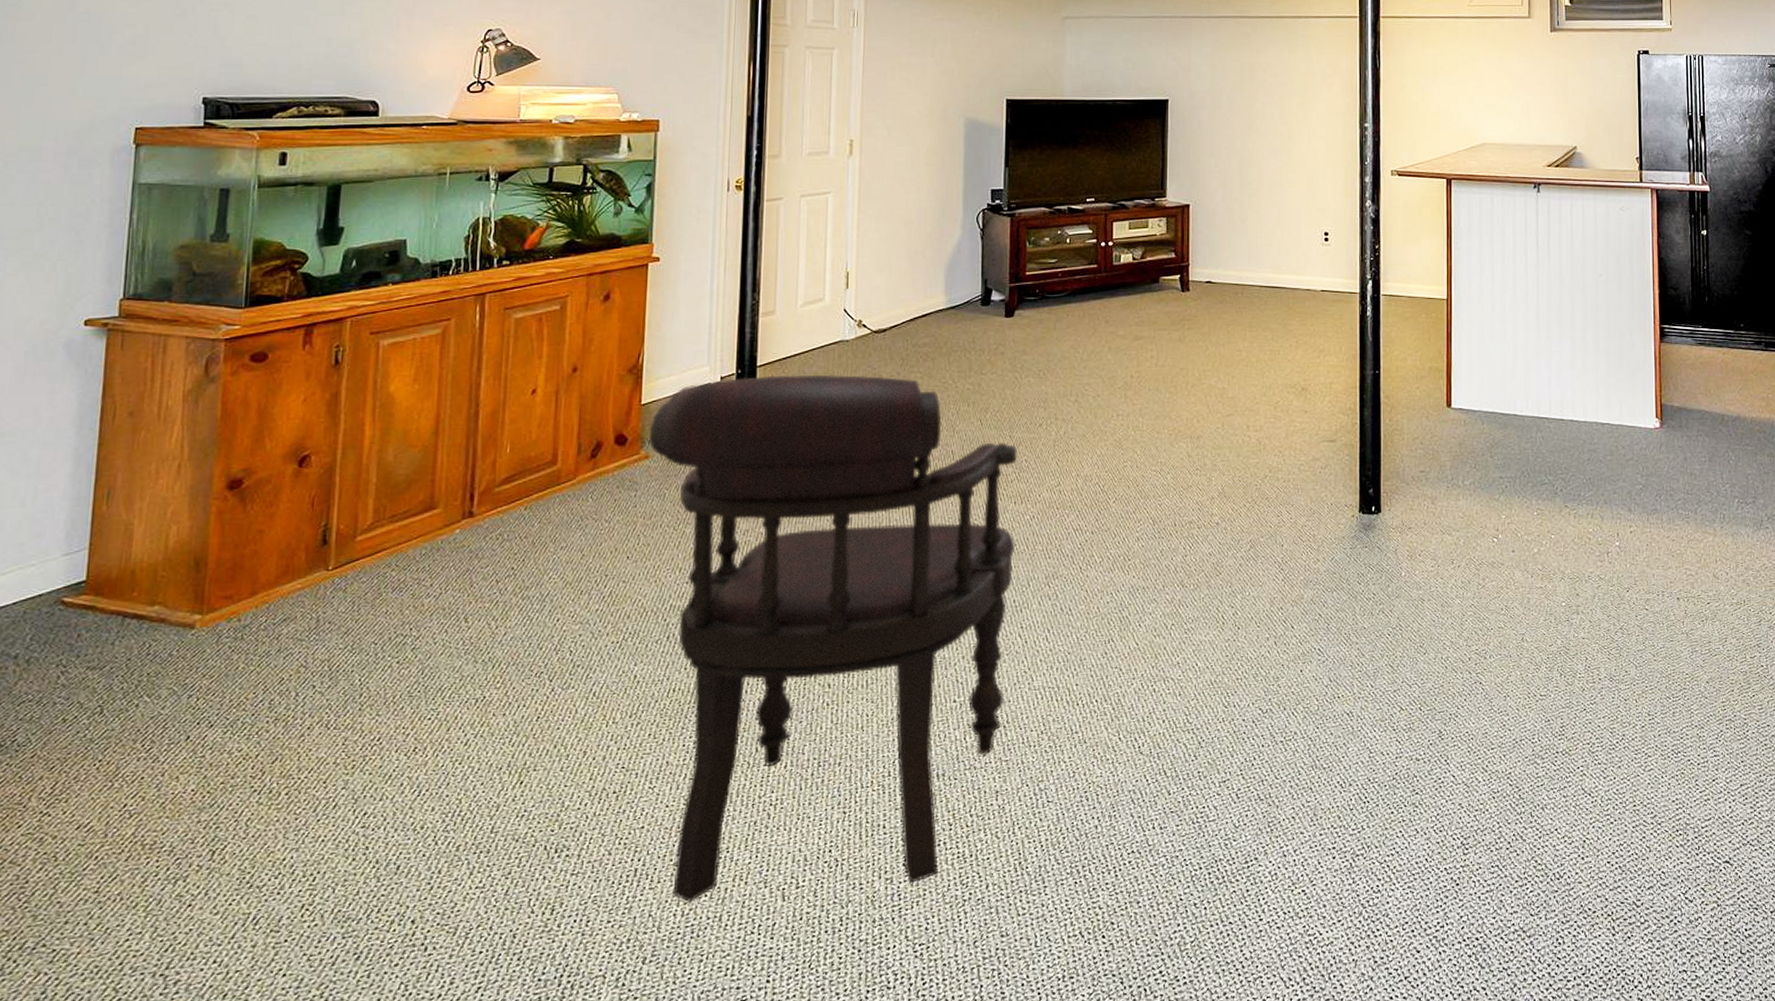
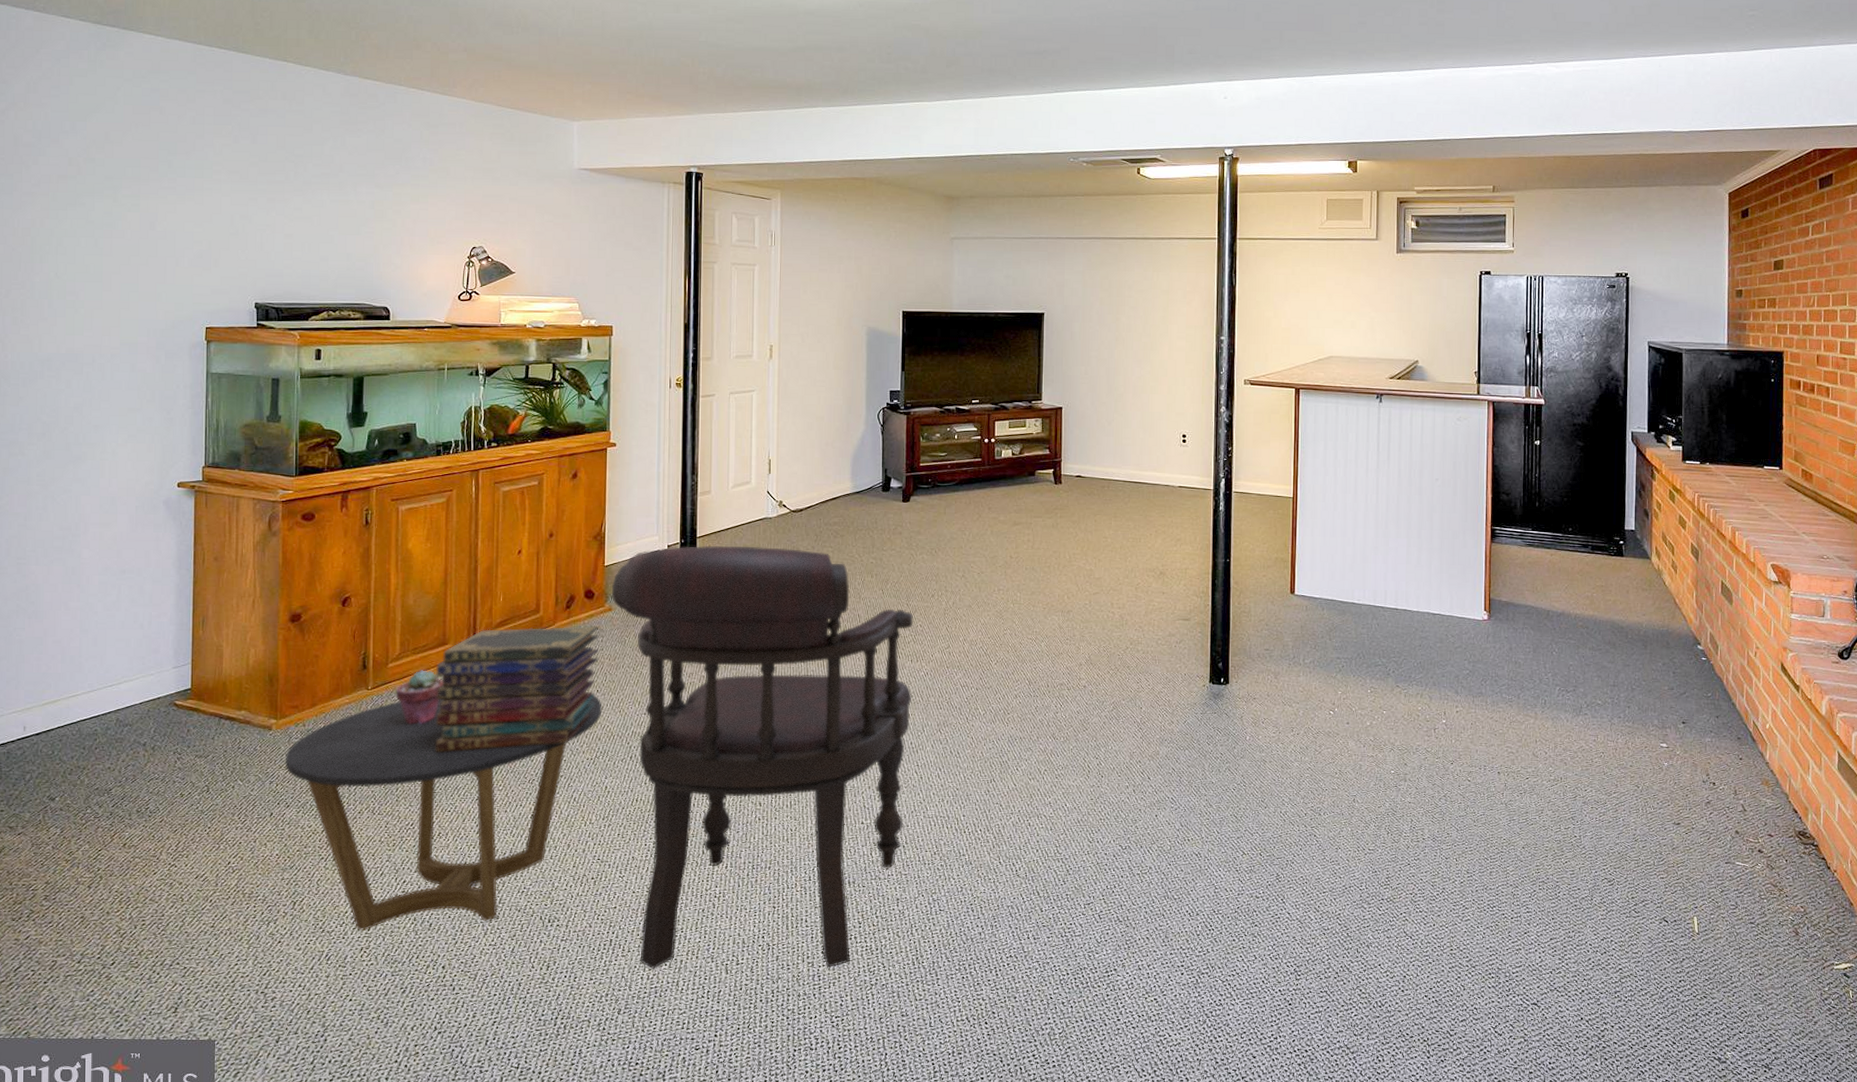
side table: none [210,558,633,882] -> present [285,691,602,931]
potted succulent: none [364,542,429,612] -> present [395,670,444,725]
book stack: none [415,477,632,647] -> present [435,625,600,754]

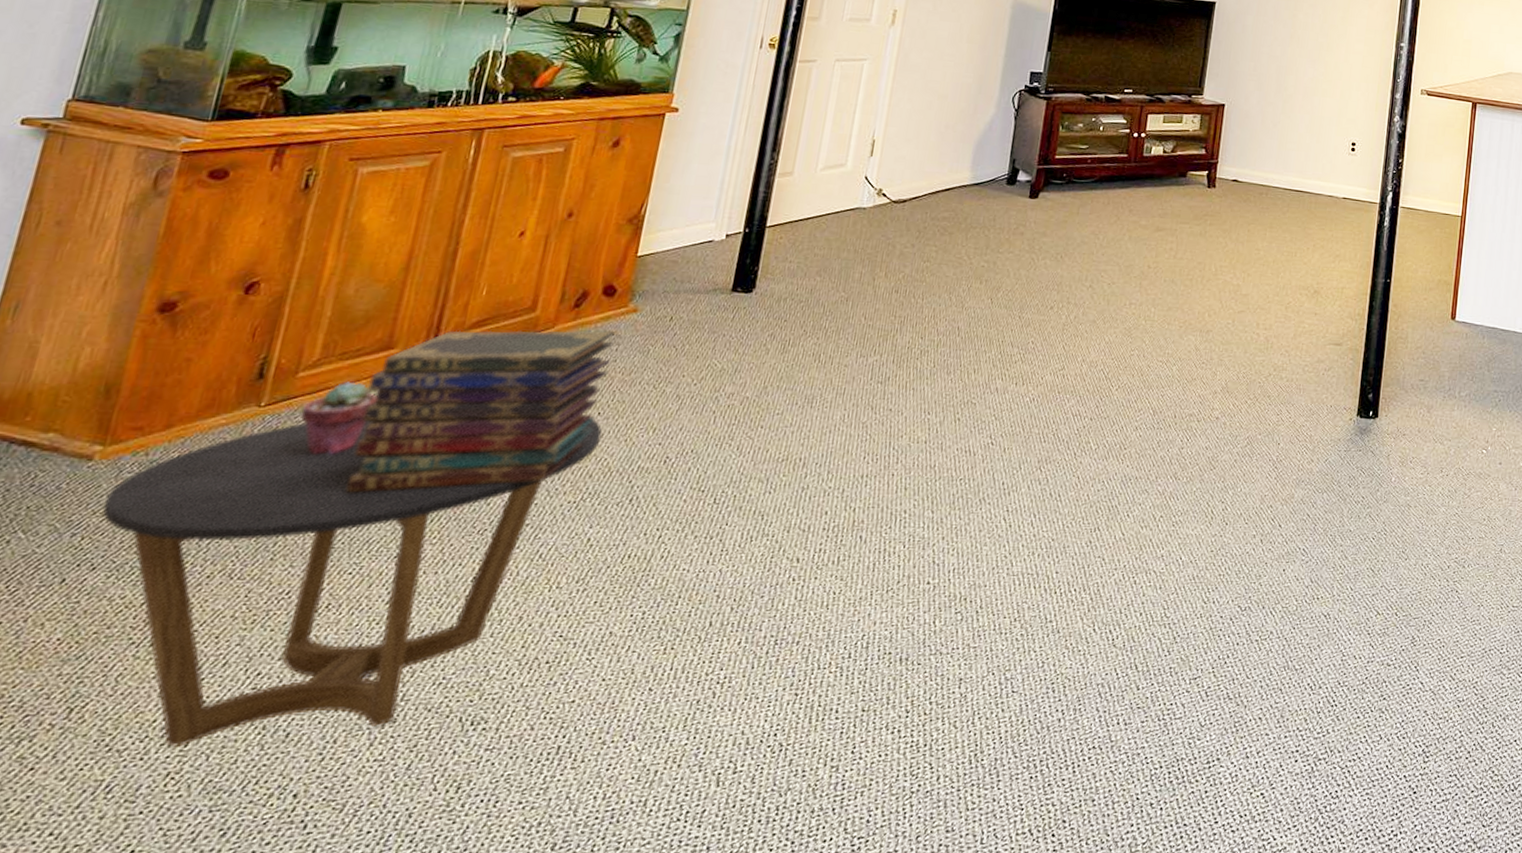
armchair: present [611,545,914,969] -> none [596,236,1026,784]

